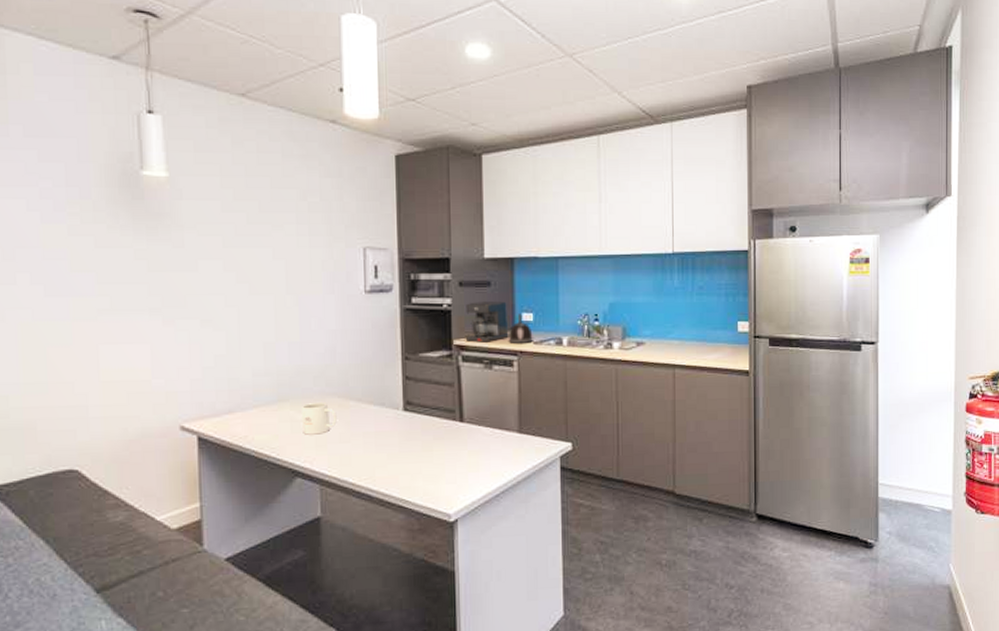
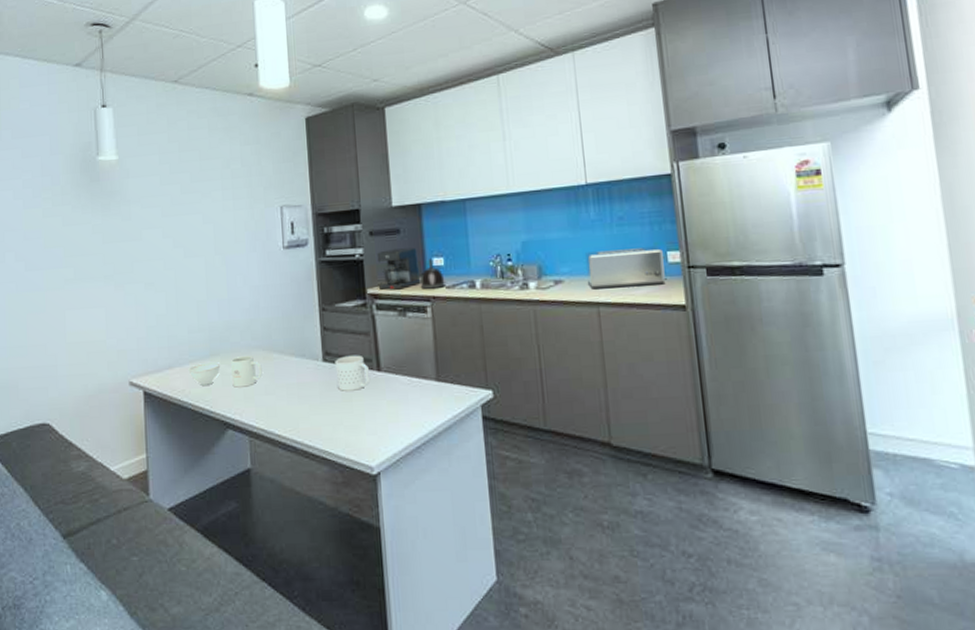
bowl: none [252,407,290,432] -> present [188,361,221,386]
mug: none [416,405,453,441] -> present [335,355,371,391]
toaster: none [667,315,735,353] -> present [585,245,666,290]

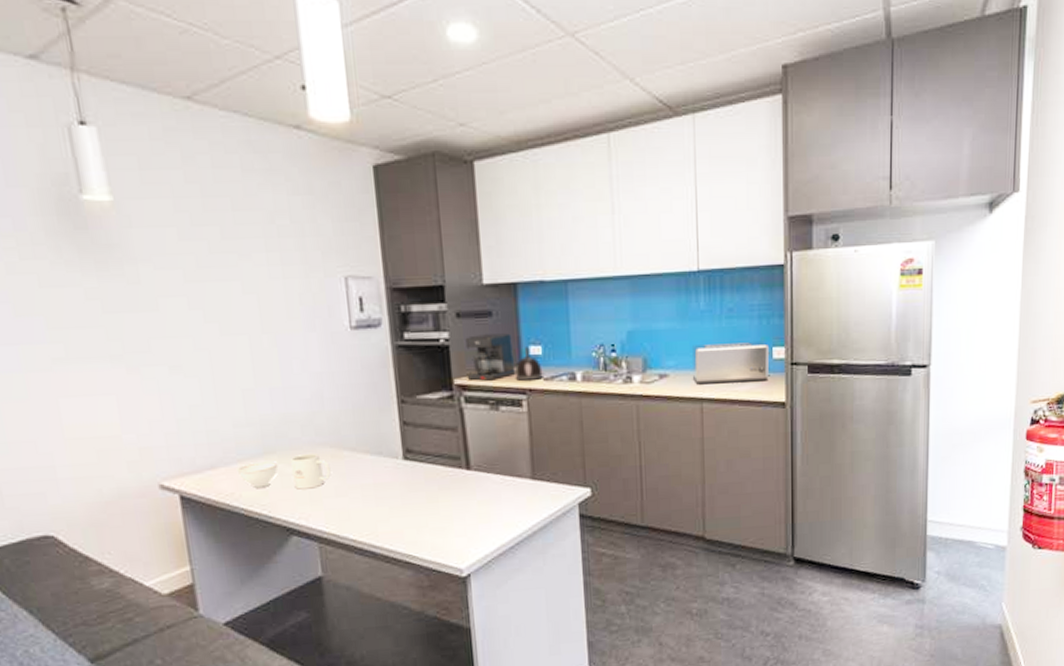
mug: present [335,355,371,391] -> none [417,452,459,492]

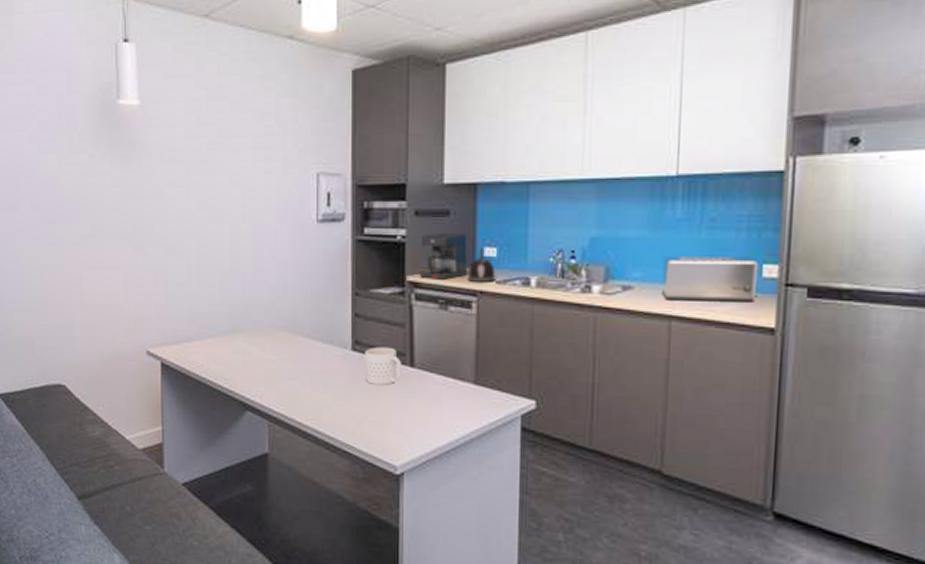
bowl: present [236,460,279,488] -> none [208,338,242,363]
mug: present [290,453,331,490] -> none [252,335,286,369]
mug: none [417,452,459,492] -> present [365,346,402,385]

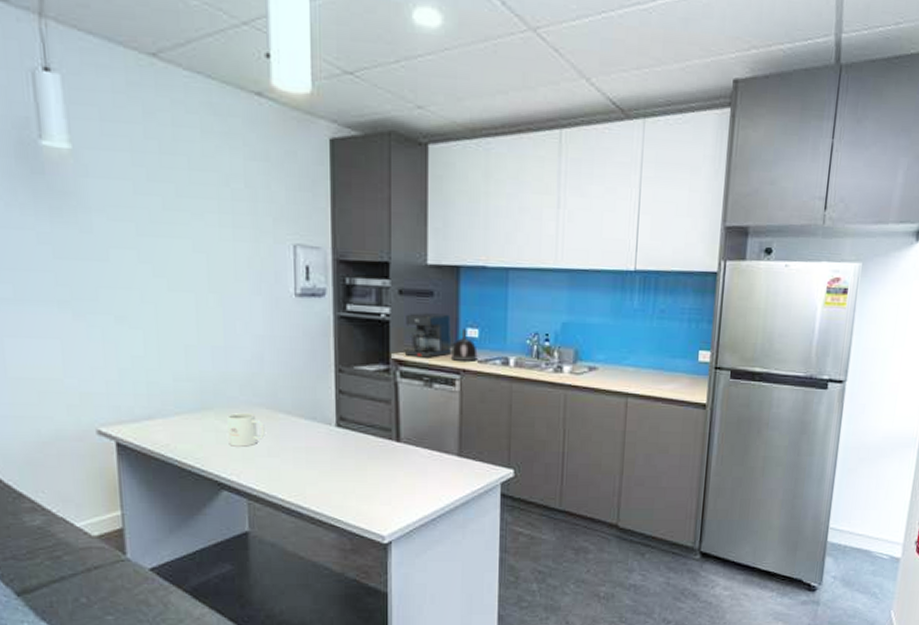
mug: none [252,335,286,369] -> present [226,412,265,447]
mug: present [365,346,402,385] -> none [350,422,389,460]
toaster: present [662,255,759,302] -> none [621,342,696,382]

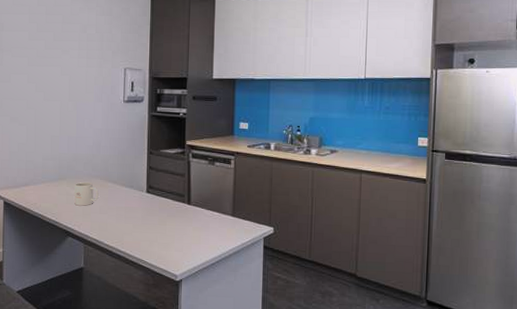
coffee maker: present [405,313,452,358] -> none [196,112,229,144]
kettle: present [452,329,478,363] -> none [229,123,247,147]

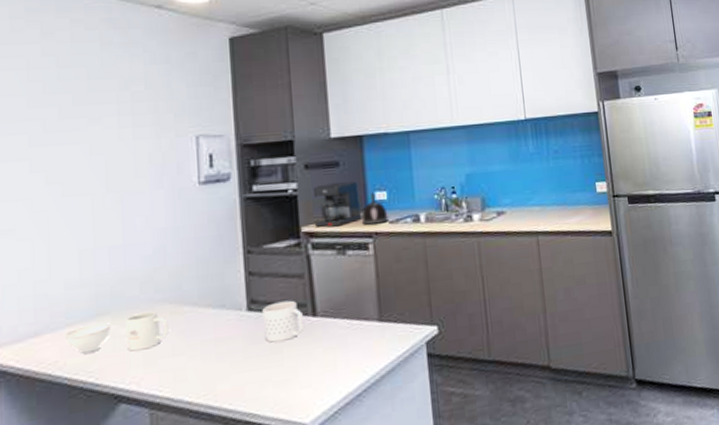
bowl: none [40,183,66,202] -> present [64,322,111,354]
mug: none [155,190,182,217] -> present [262,300,305,343]
coffee maker: none [196,112,229,144] -> present [313,181,362,228]
kettle: none [229,123,247,147] -> present [362,193,388,226]

